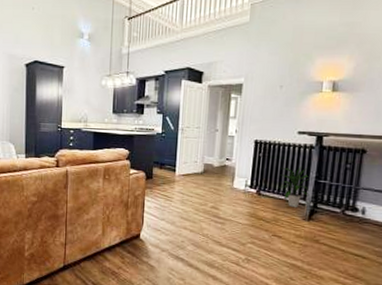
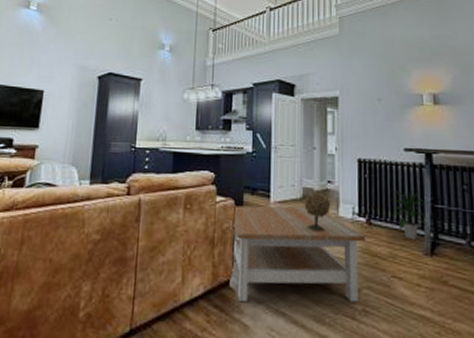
coffee table: none [141,177,255,253] -> present [230,205,366,303]
decorative sculpture: none [204,165,228,200] -> present [304,189,331,232]

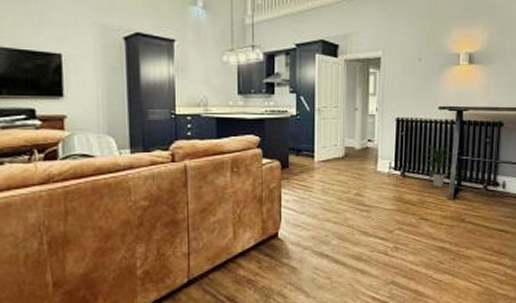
coffee table: present [230,205,366,303] -> none [277,164,400,250]
decorative sculpture: present [304,189,331,232] -> none [346,148,370,186]

